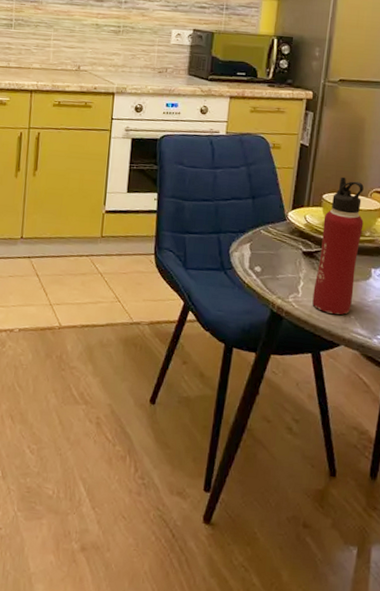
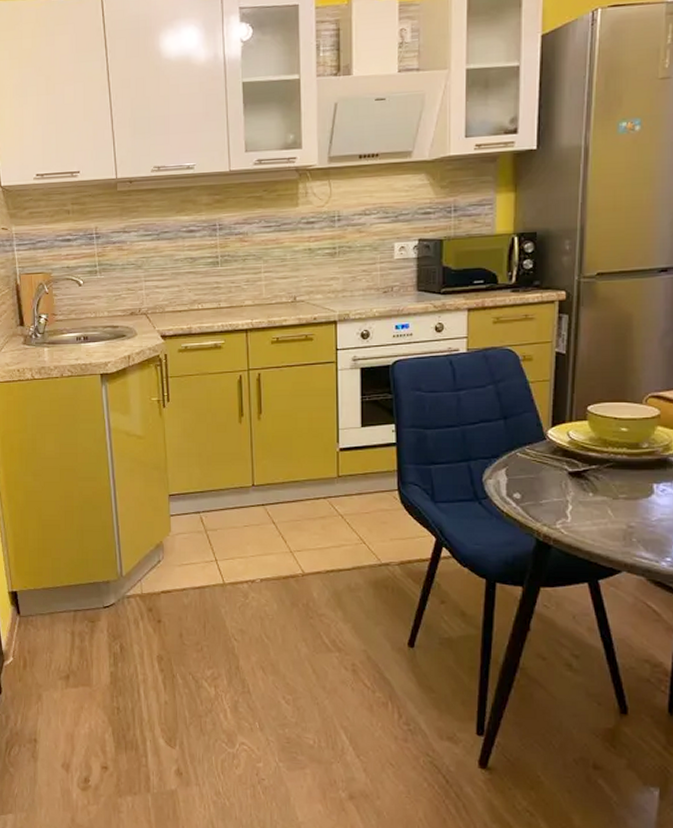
water bottle: present [312,176,364,315] -> none [584,384,639,538]

